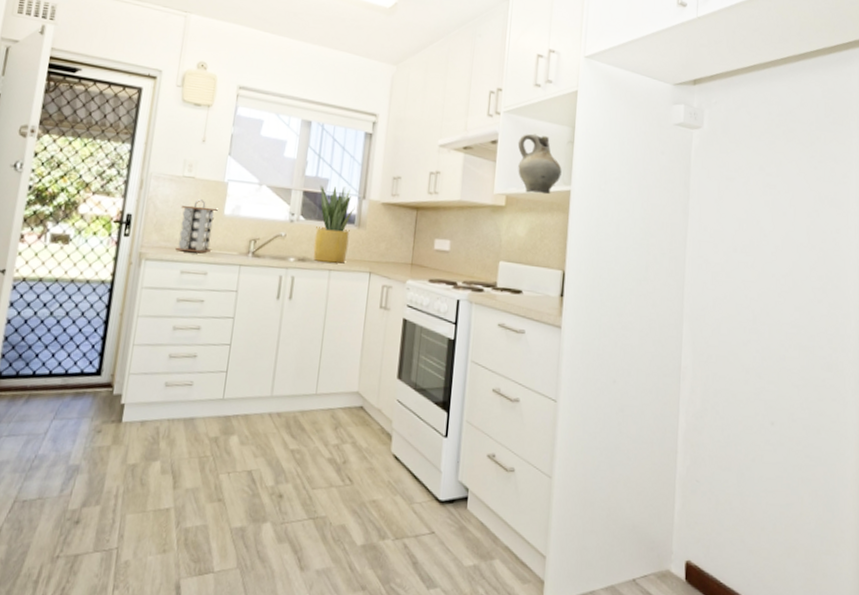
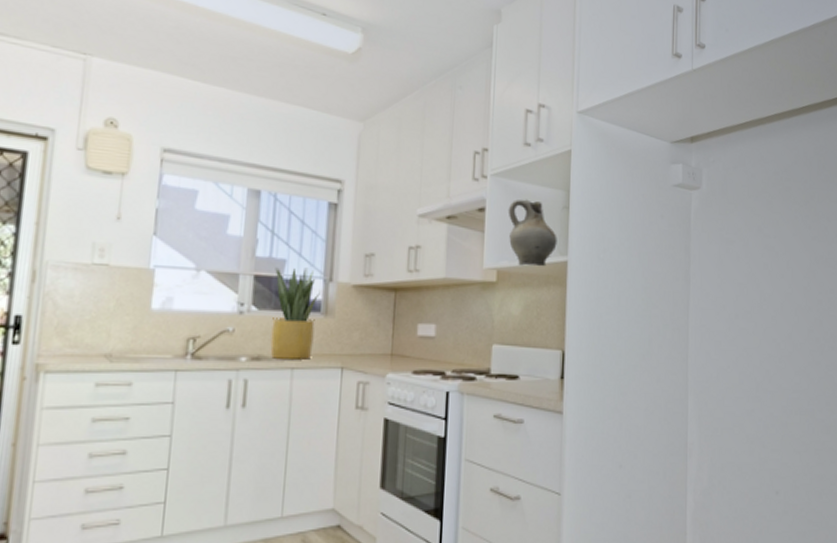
spice rack: present [175,199,217,254] -> none [87,292,141,360]

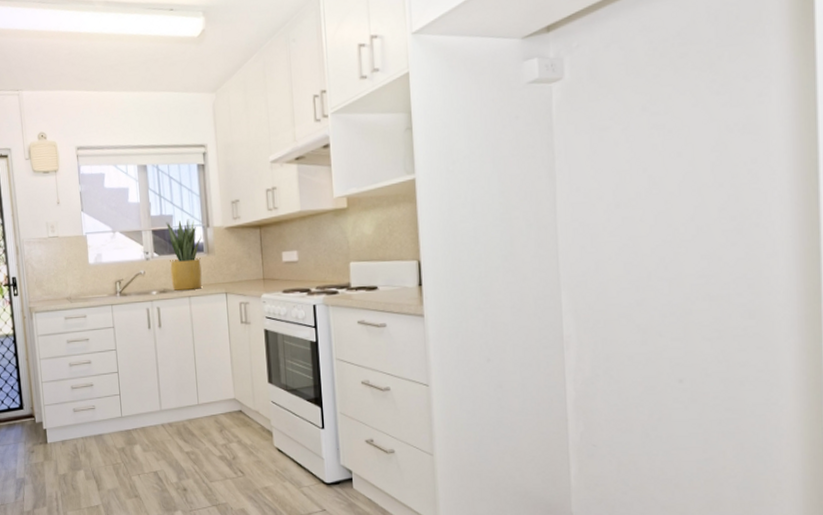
ceramic jug: present [508,199,557,267] -> none [351,127,403,190]

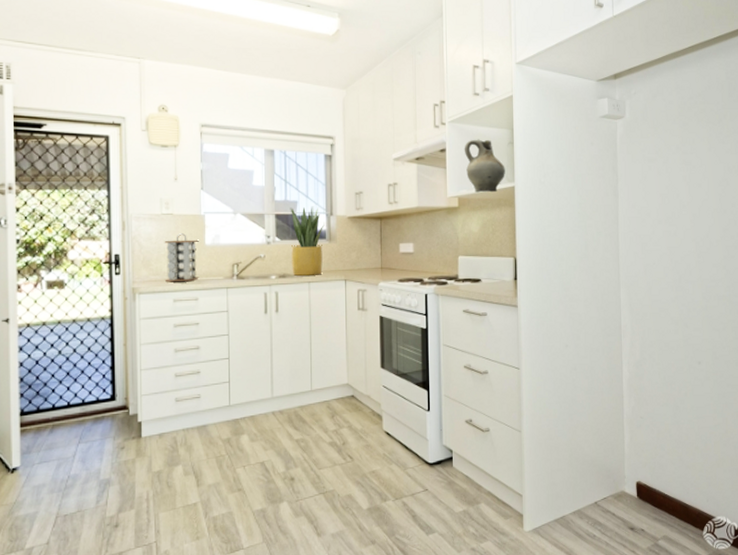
spice rack: none [52,254,86,302] -> present [164,233,199,283]
ceramic jug: none [351,127,403,190] -> present [464,139,505,193]

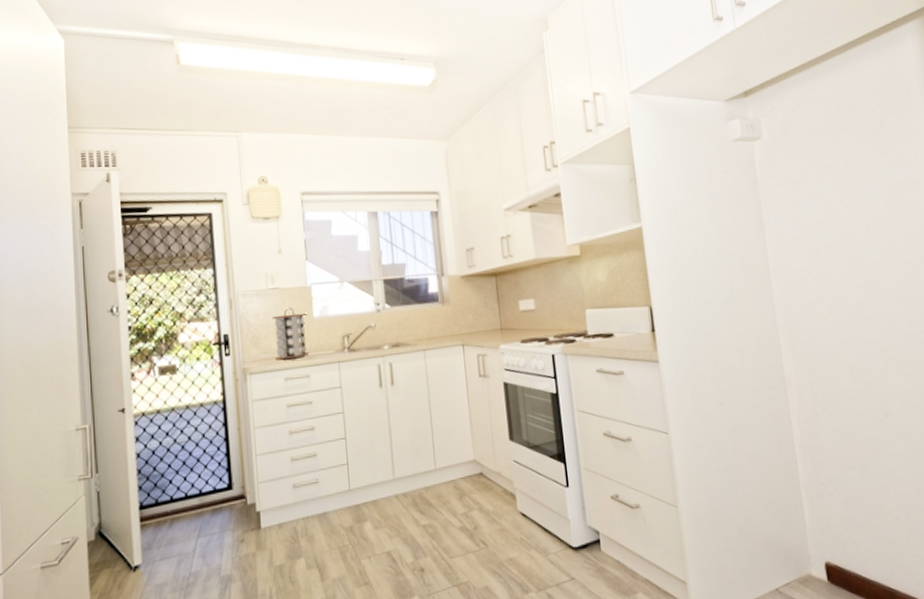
planter: present [290,206,325,276] -> none [398,267,438,344]
ceramic jug: present [464,139,505,193] -> none [580,178,630,238]

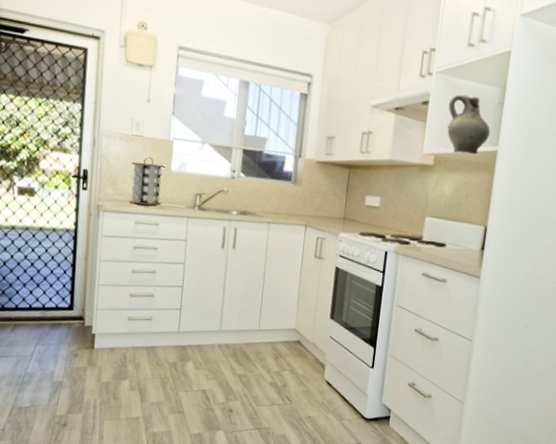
ceramic jug: none [580,178,630,238] -> present [447,94,490,155]

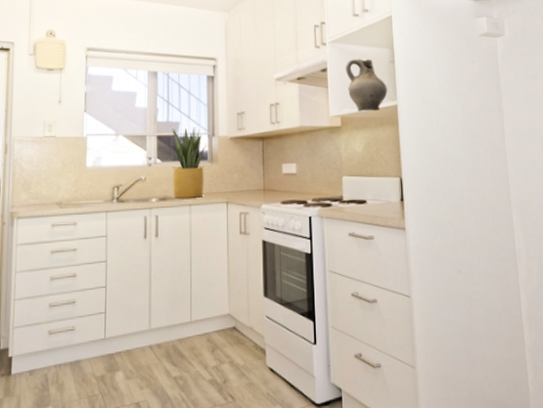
spice rack: present [129,156,164,207] -> none [45,156,79,207]
planter: none [253,144,292,217] -> present [172,127,206,198]

